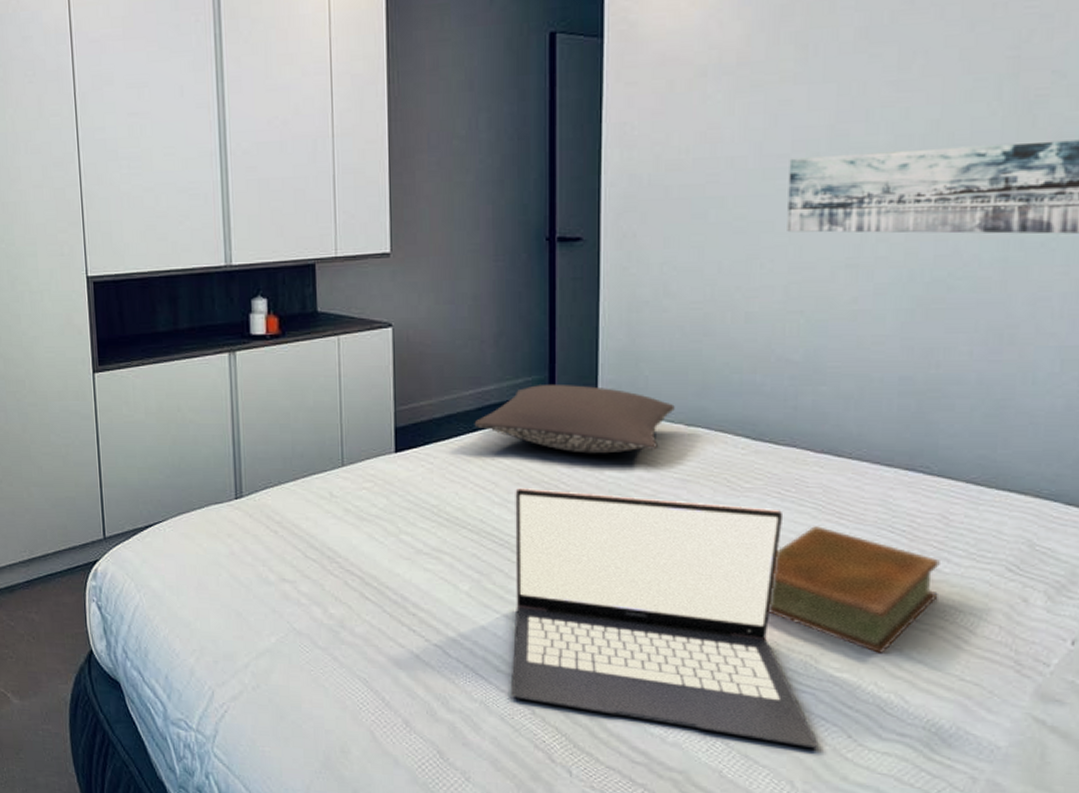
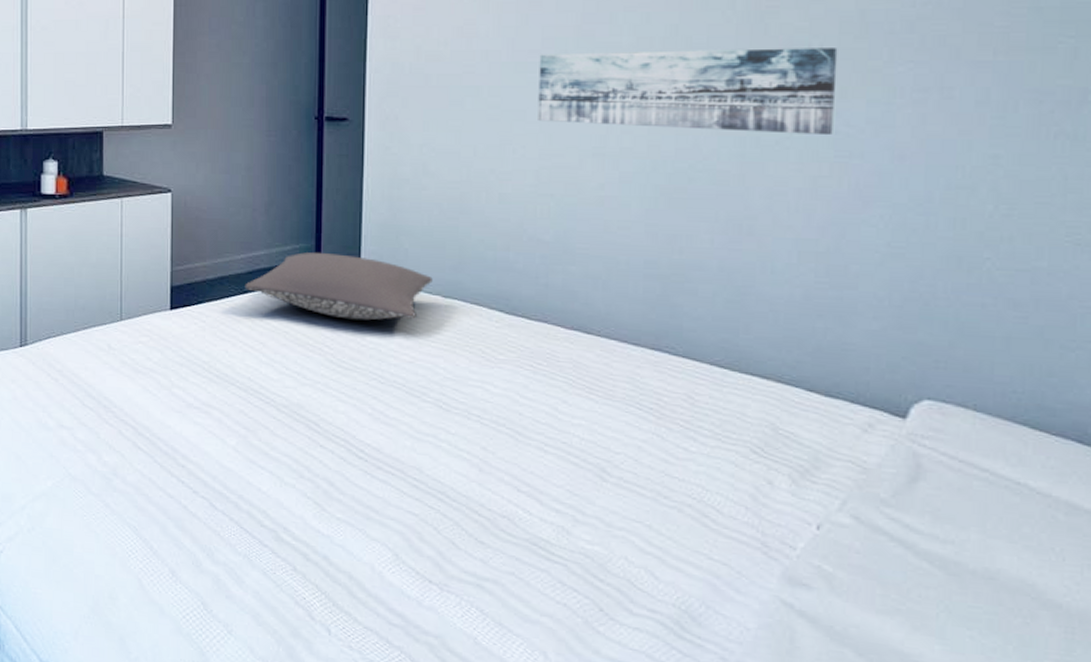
laptop: present [512,488,819,749] -> none [274,349,571,621]
book: present [769,526,940,655] -> none [522,399,686,529]

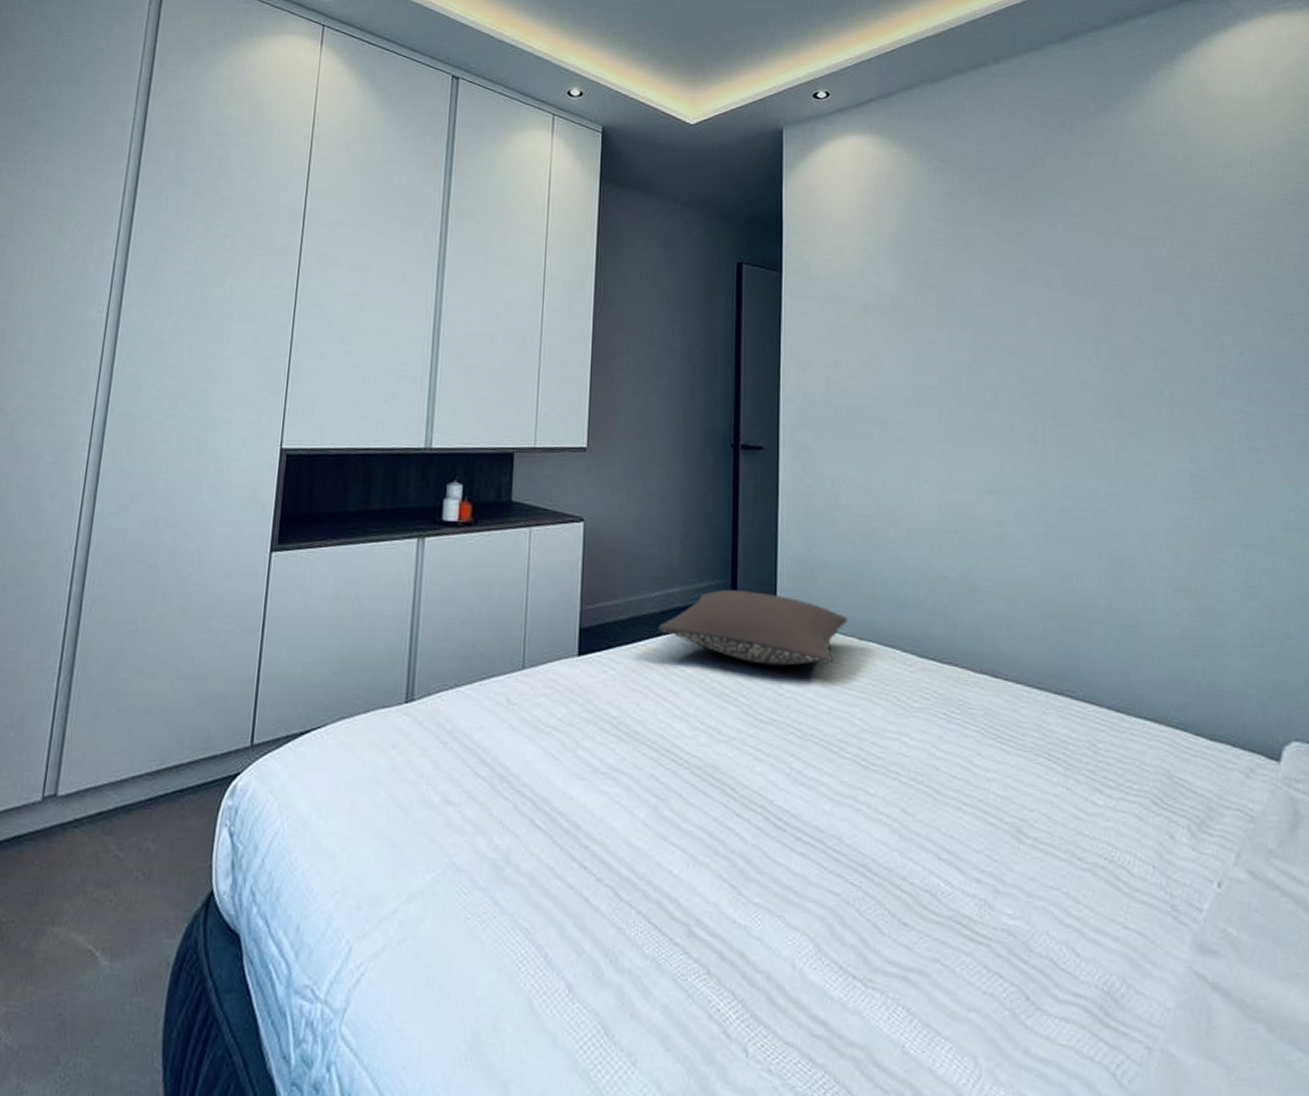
wall art: present [538,48,838,136] -> none [937,390,1189,478]

